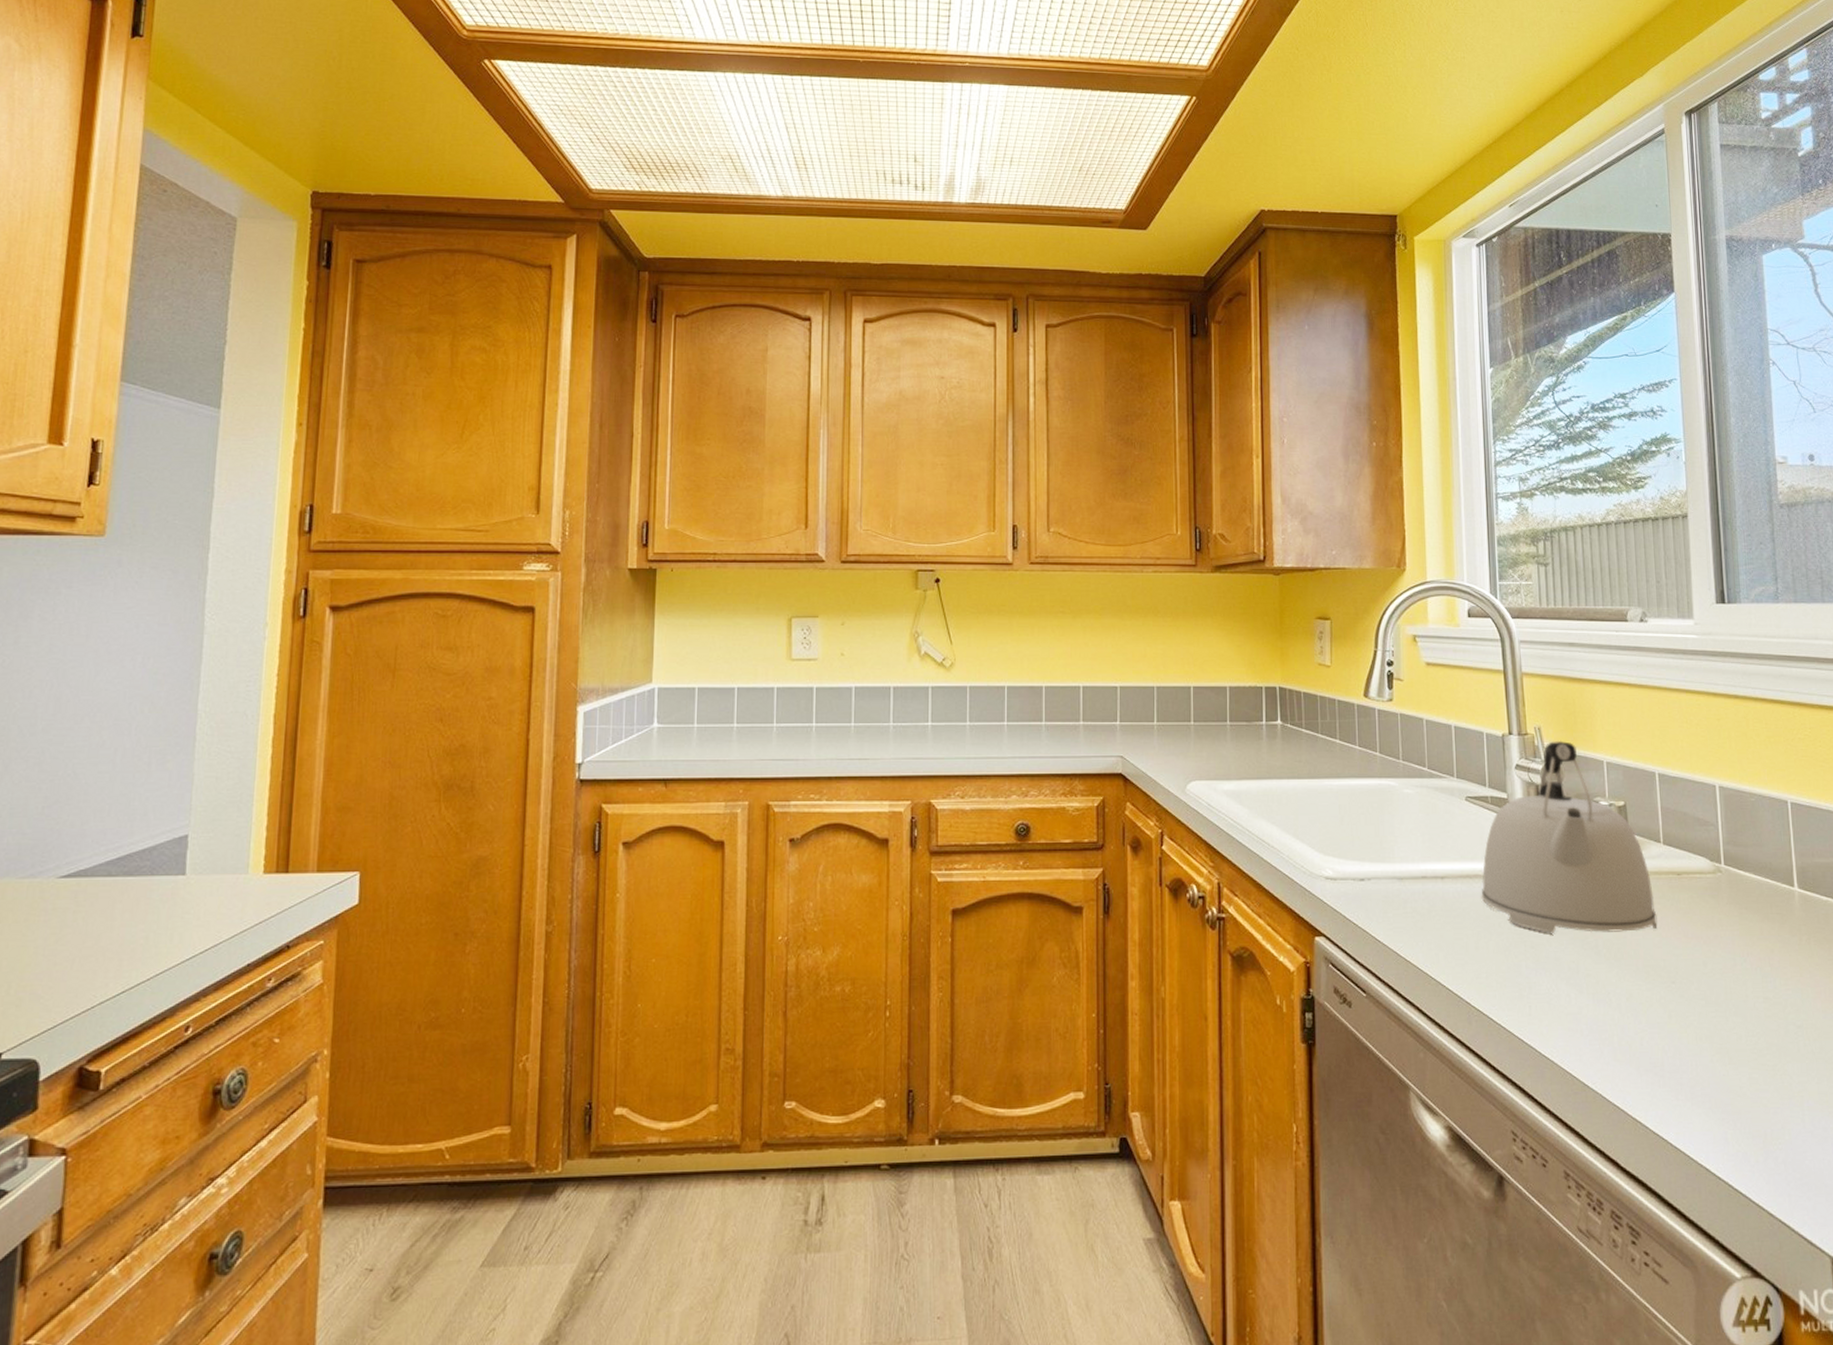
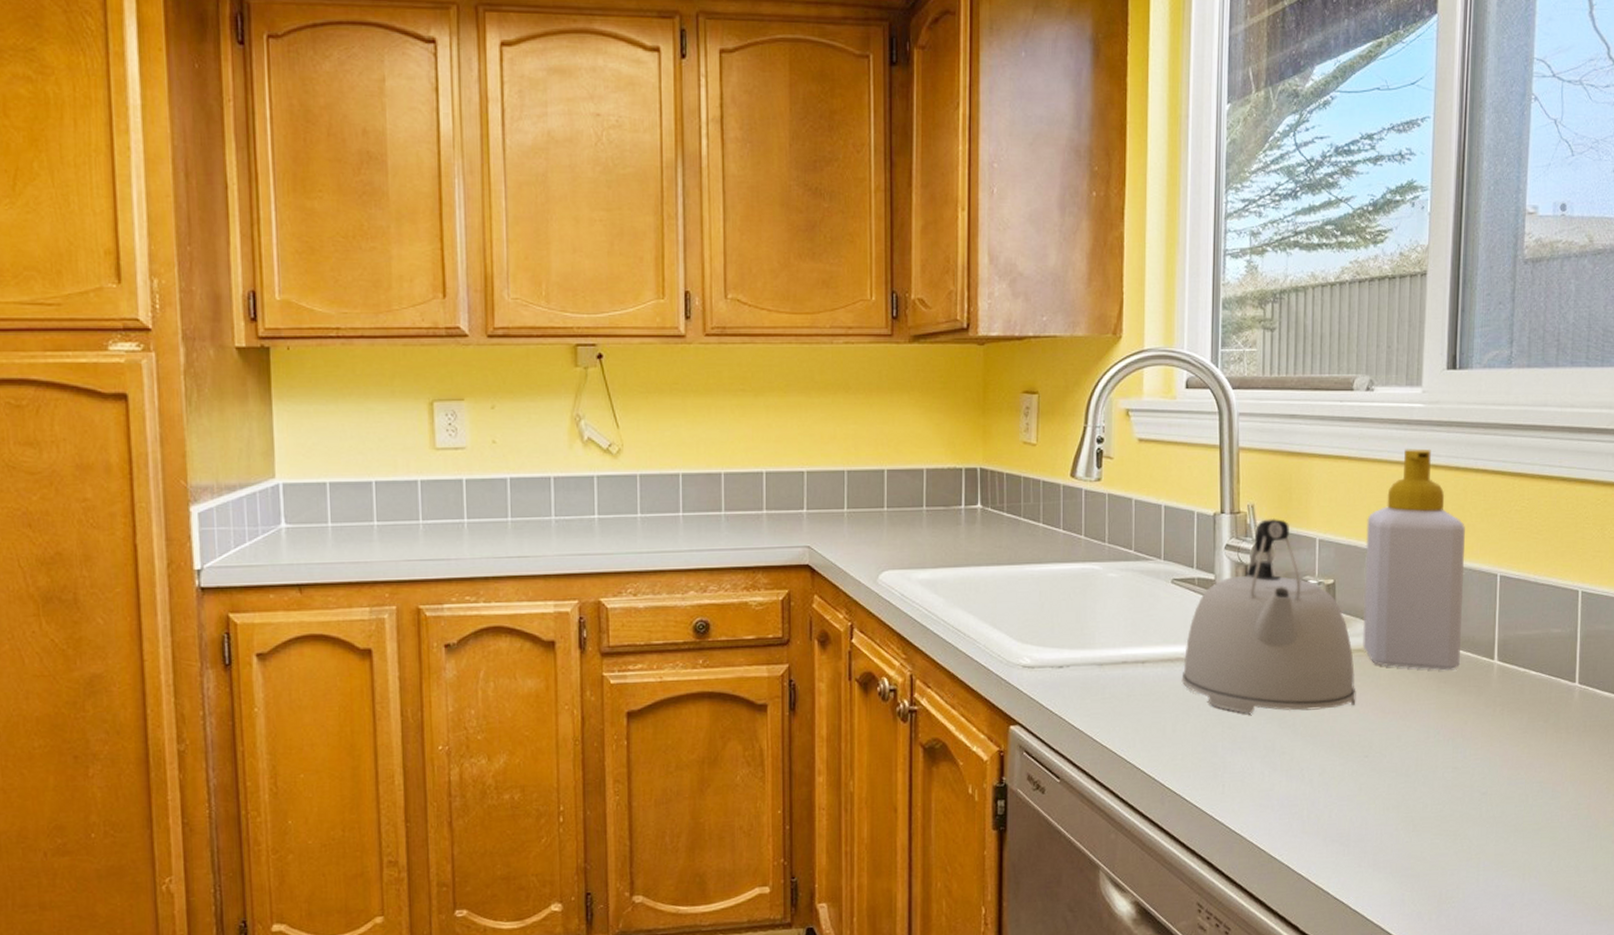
soap bottle: none [1652,677,1759,897] -> present [1363,448,1465,671]

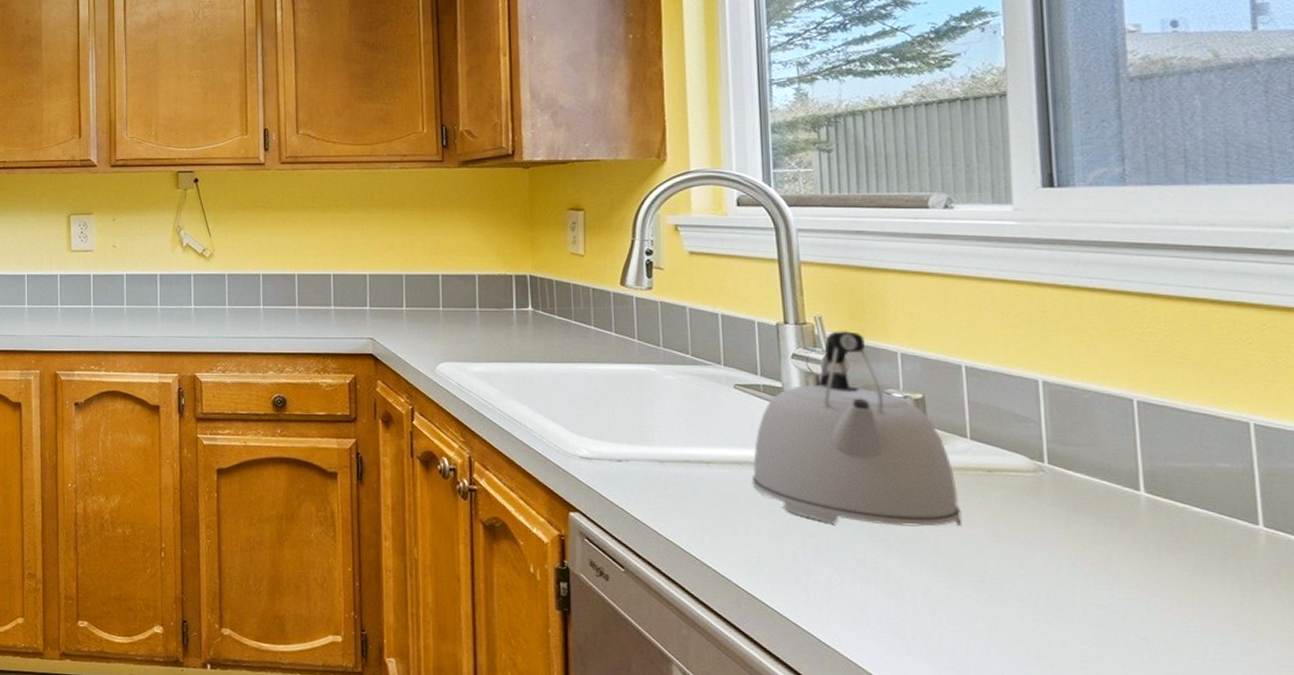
soap bottle: present [1363,448,1465,671] -> none [958,266,1093,499]

